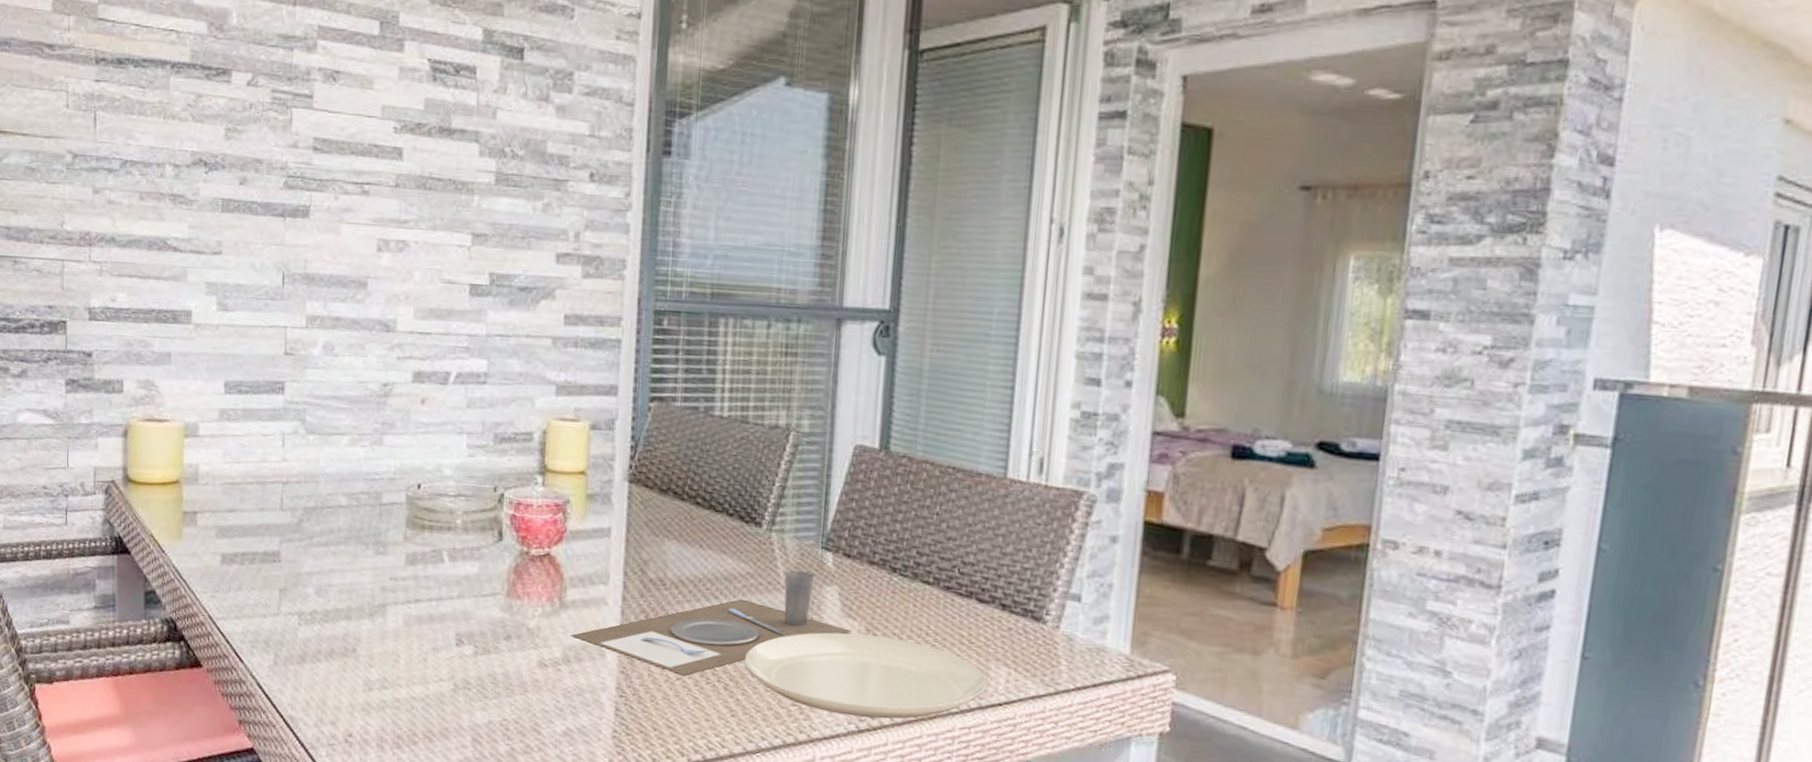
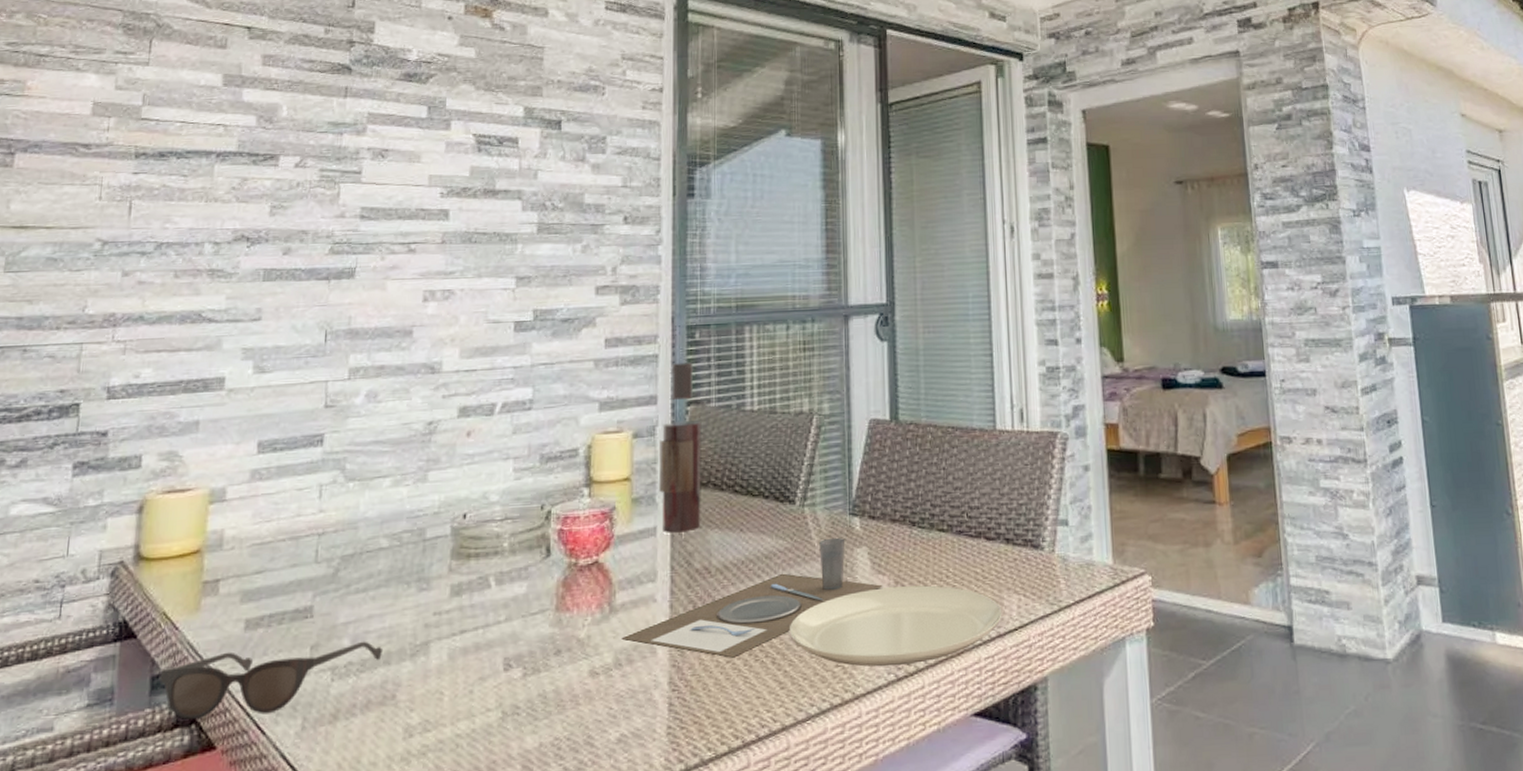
sunglasses: none [152,581,345,645] -> present [159,641,384,721]
wine bottle: none [616,351,665,540] -> present [659,362,702,534]

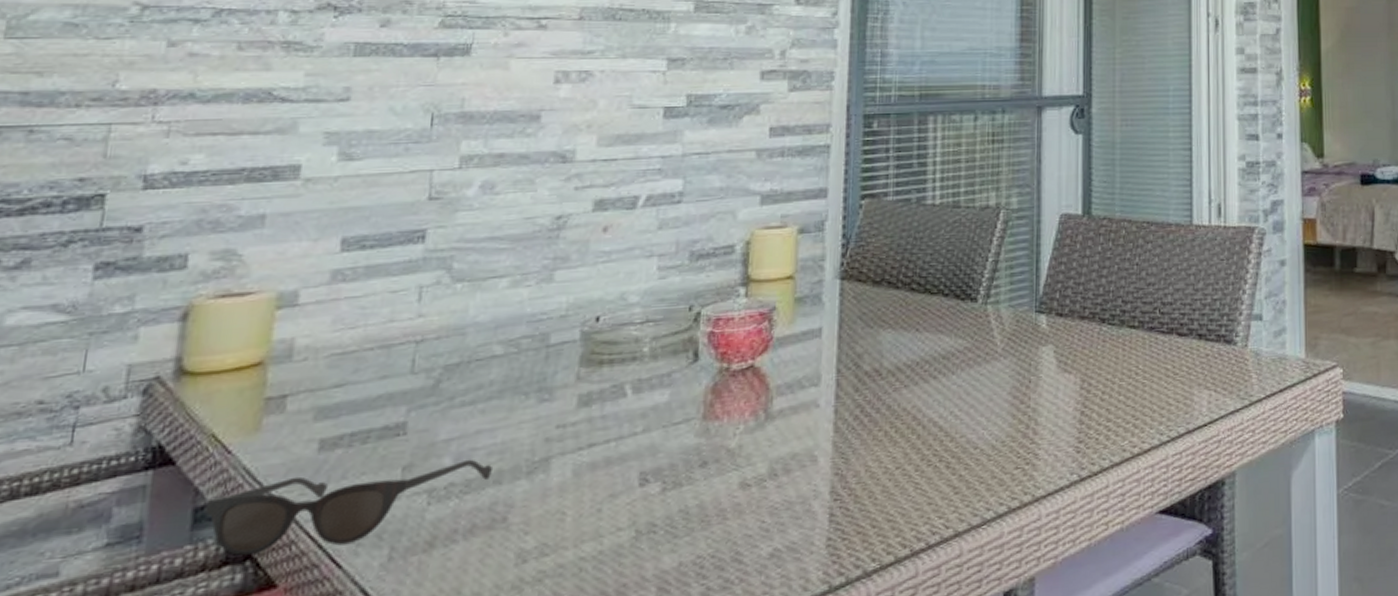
place setting: present [621,537,883,658] -> none [778,336,1069,464]
wine bottle: present [659,362,702,534] -> none [826,153,877,335]
plate: present [789,585,1002,667] -> none [965,383,1192,468]

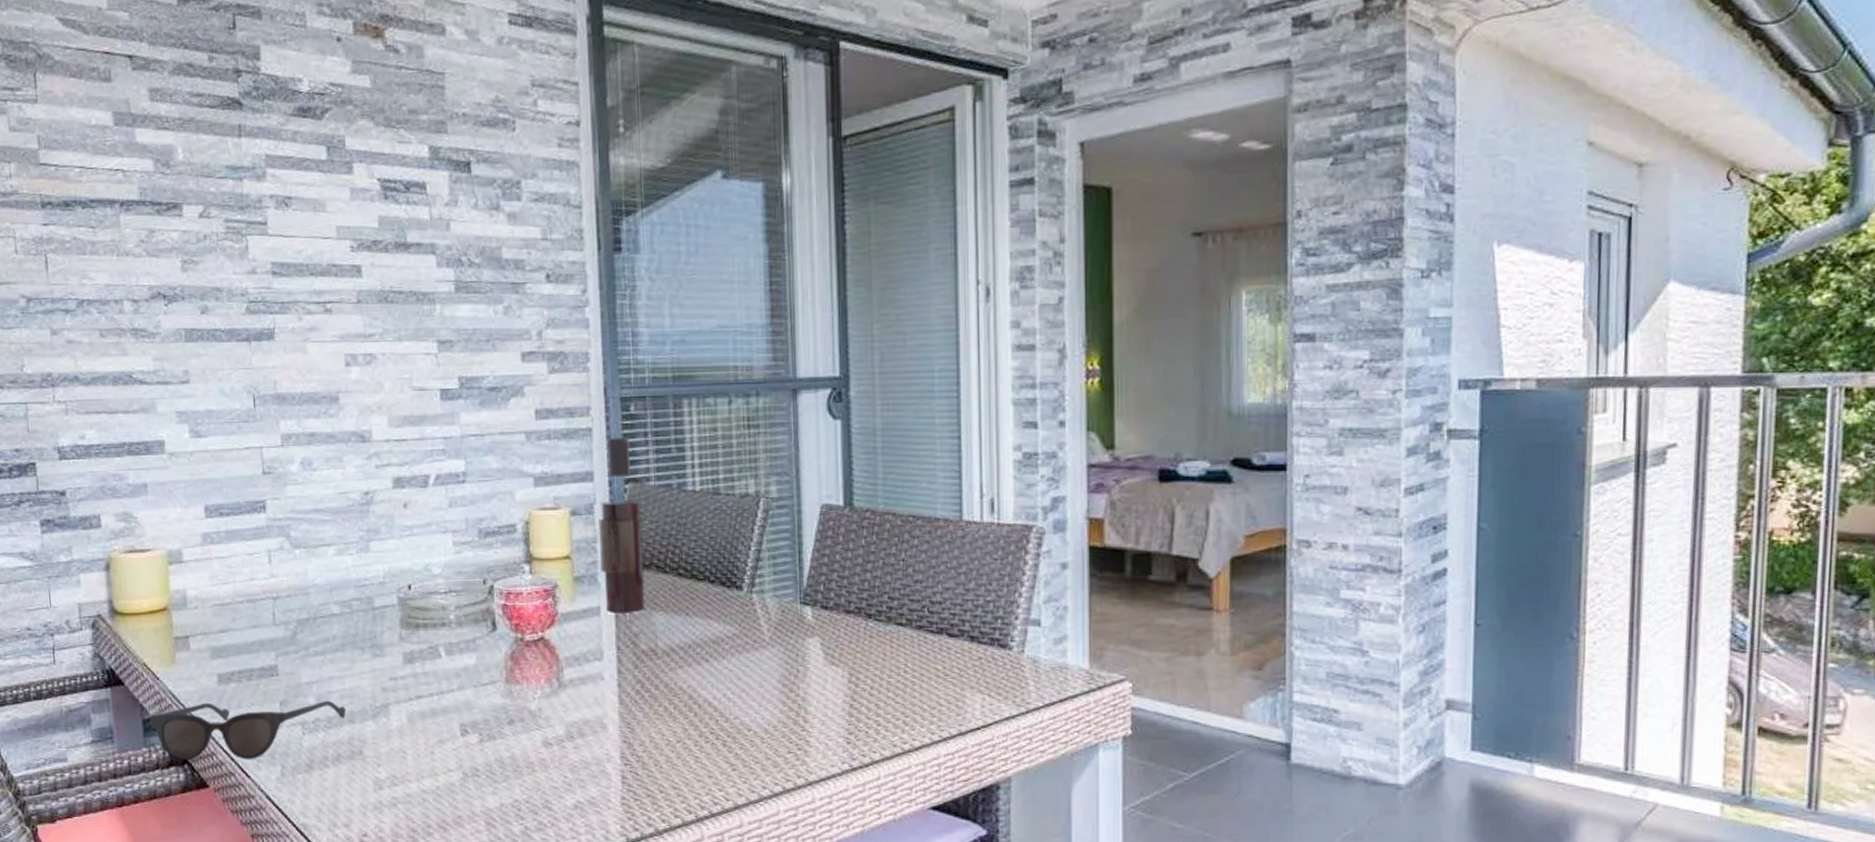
wine bottle: none [826,153,877,335] -> present [598,437,646,615]

